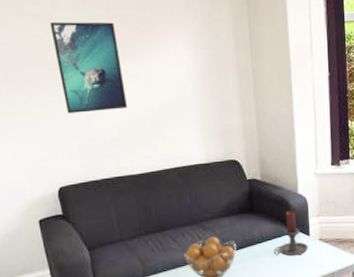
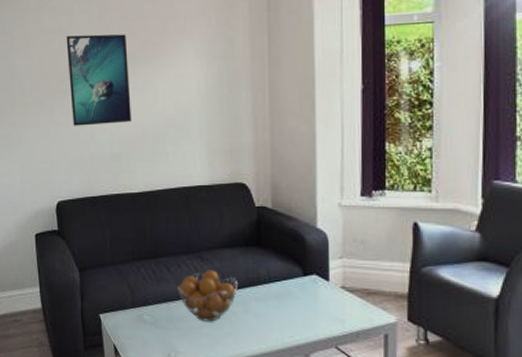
candle holder: present [274,210,308,256] -> none [283,247,326,305]

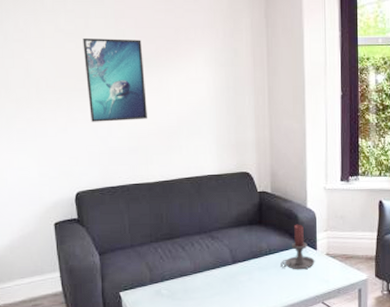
fruit basket: present [177,270,237,322] -> none [191,246,243,291]
candle holder: none [283,247,326,305] -> present [281,224,315,270]

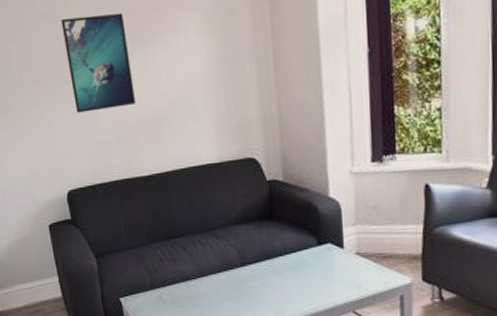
candle holder: present [281,224,315,270] -> none [299,217,342,273]

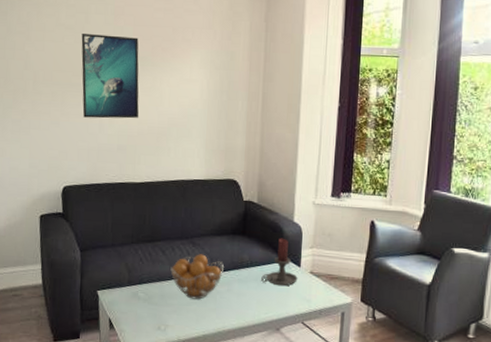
fruit basket: none [194,246,254,297] -> present [170,254,224,300]
candle holder: none [299,217,342,273] -> present [261,238,298,286]

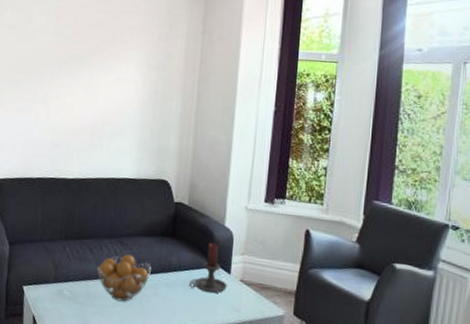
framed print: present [81,34,139,119] -> none [20,32,78,115]

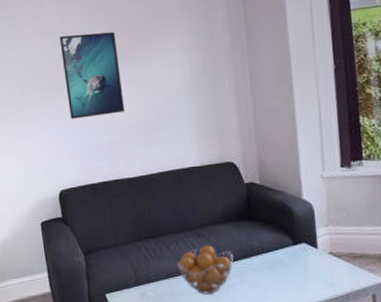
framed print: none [20,32,78,115] -> present [59,31,125,119]
candle holder: present [189,242,227,294] -> none [275,218,316,272]

